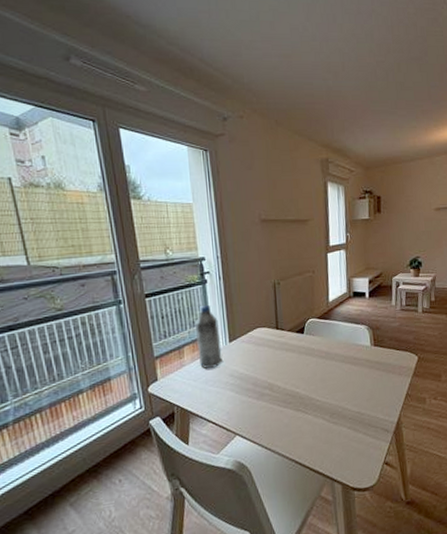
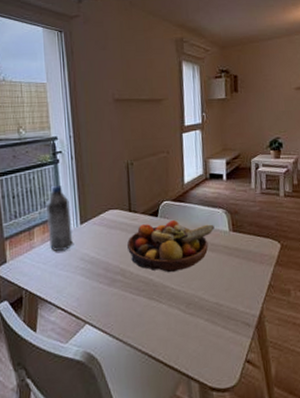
fruit bowl: none [275,336,357,386] -> present [127,219,215,273]

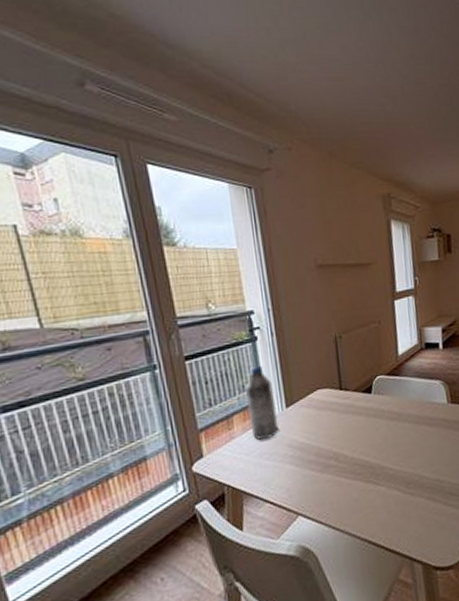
fruit bowl: present [127,219,215,273] -> none [339,395,432,453]

